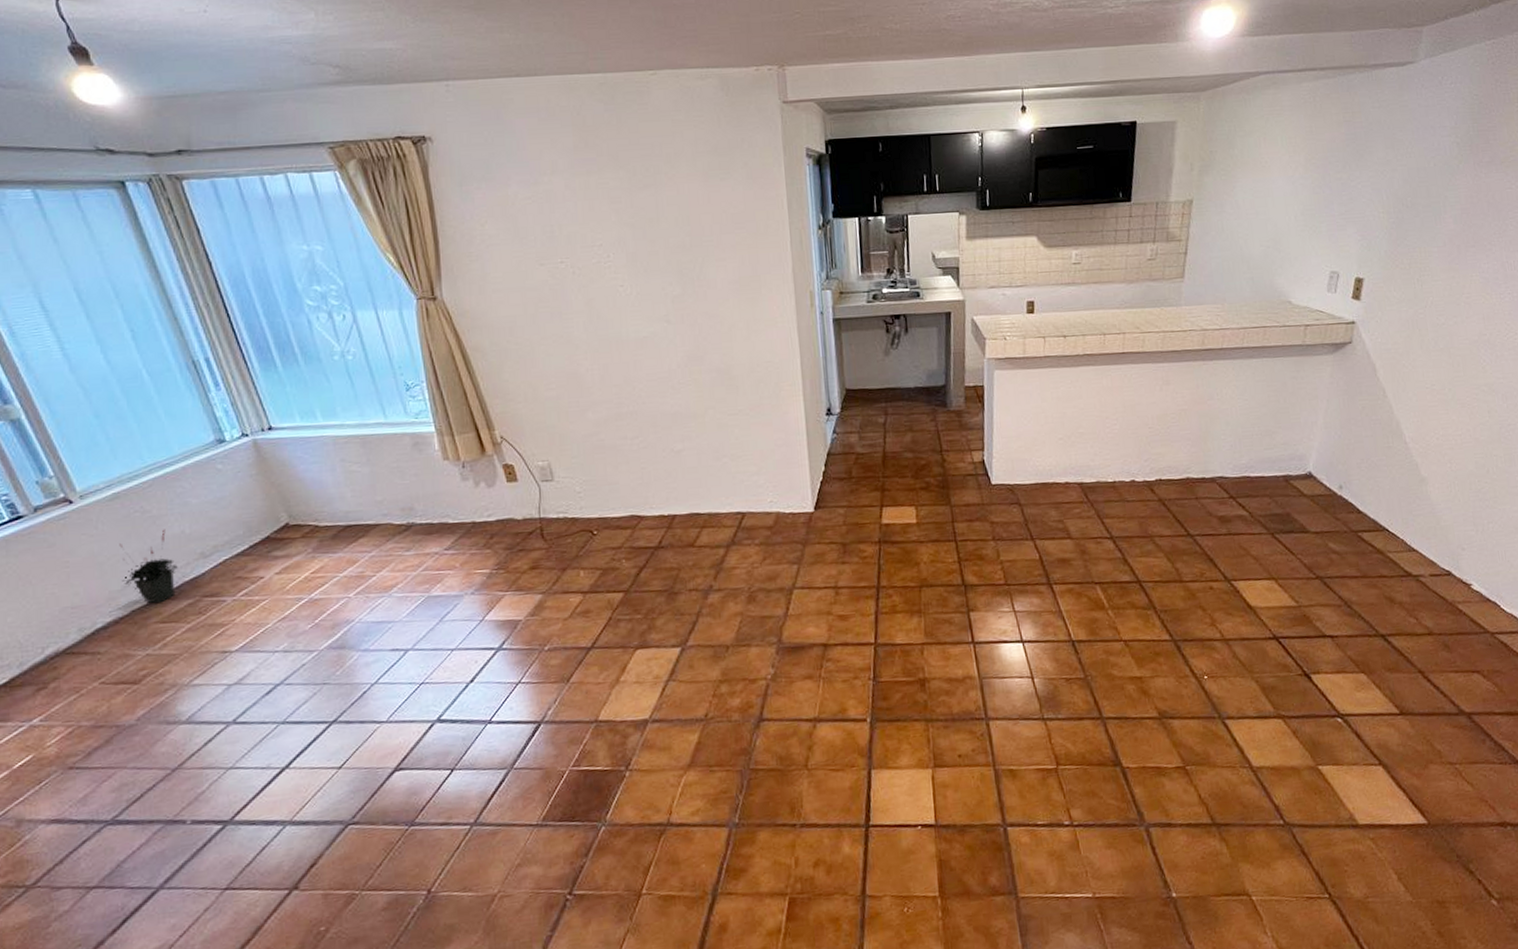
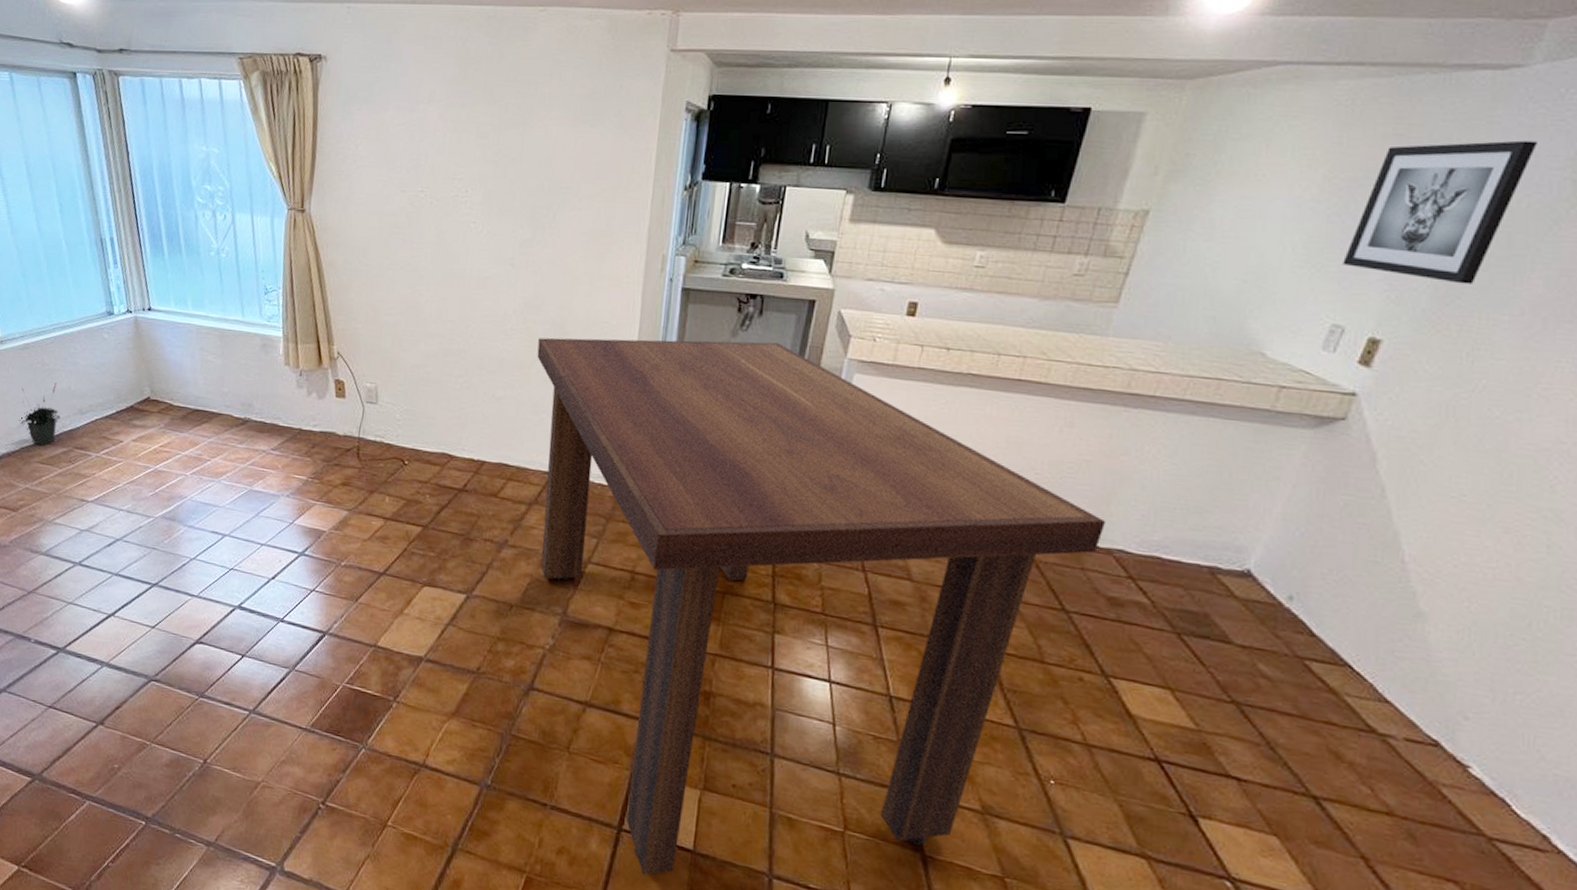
dining table: none [707,355,1207,861] -> present [537,337,1105,876]
wall art: none [1329,117,1432,229] -> present [1343,140,1537,285]

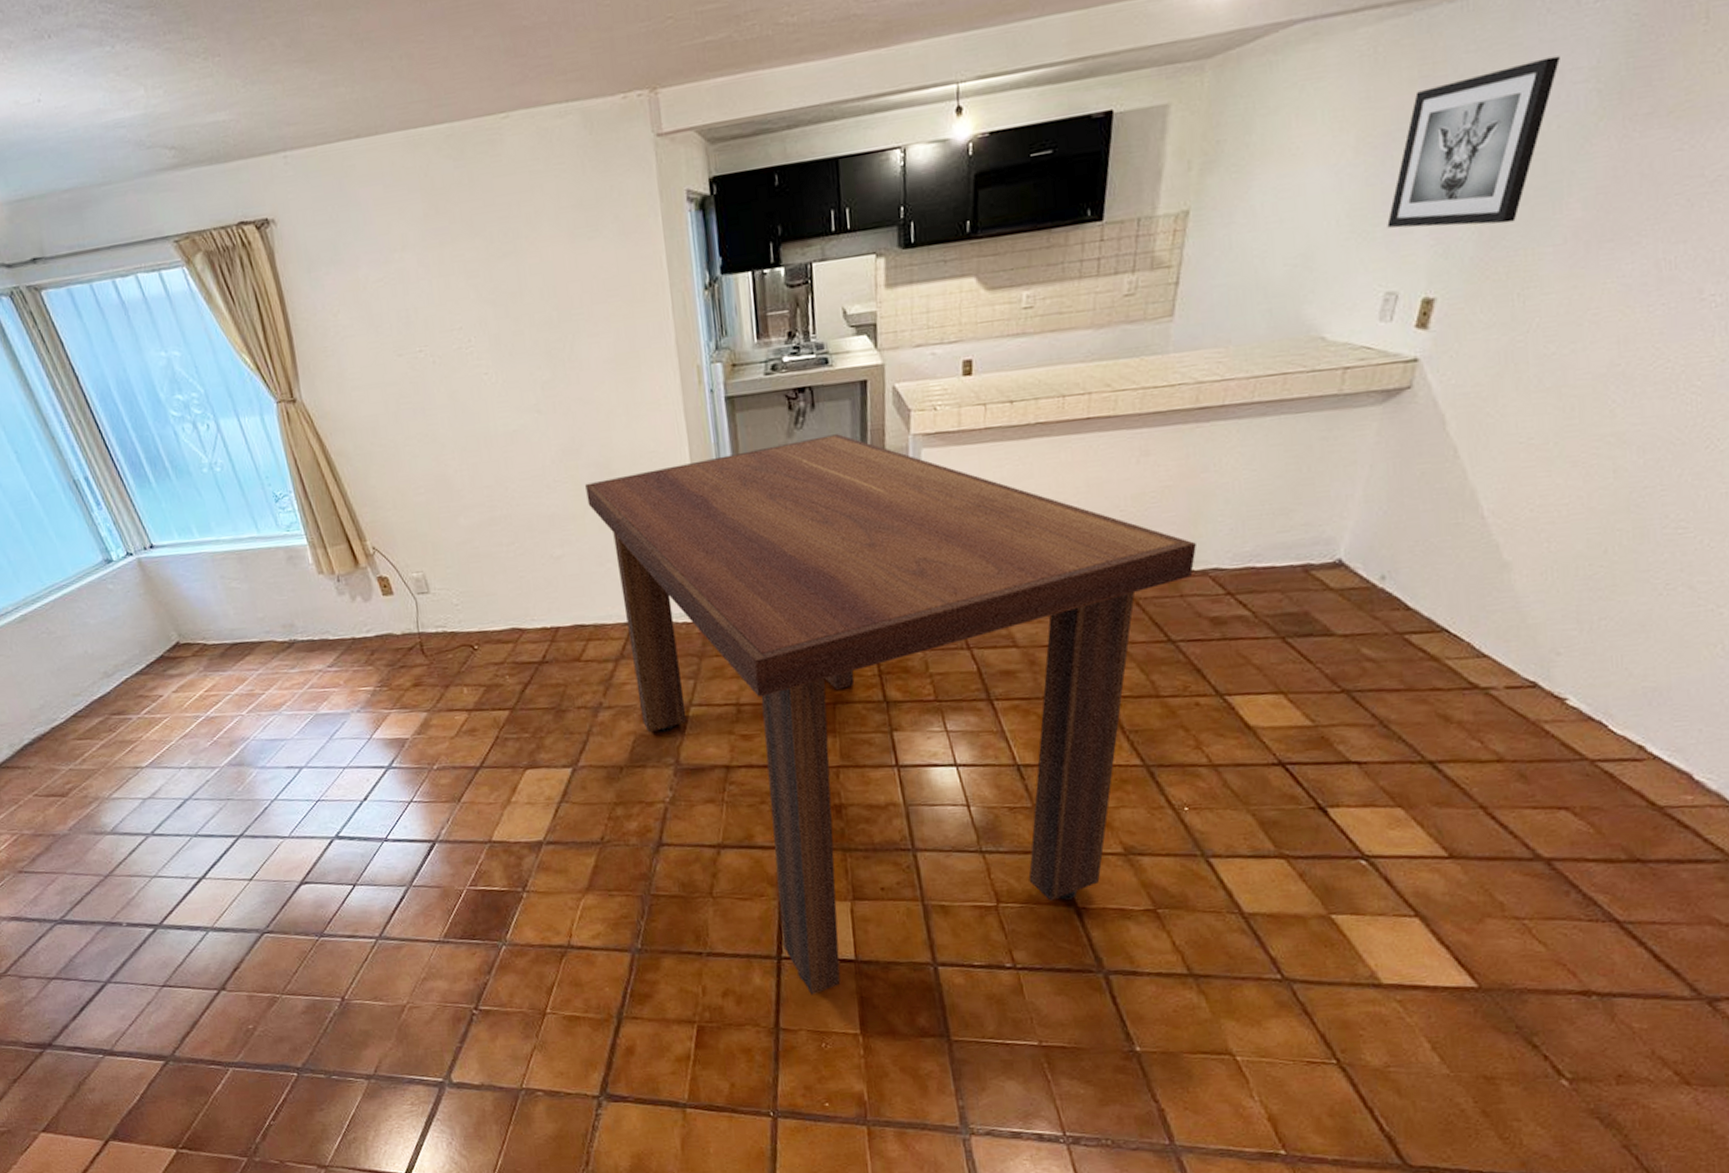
potted plant: present [19,382,61,446] -> none [33,649,86,722]

